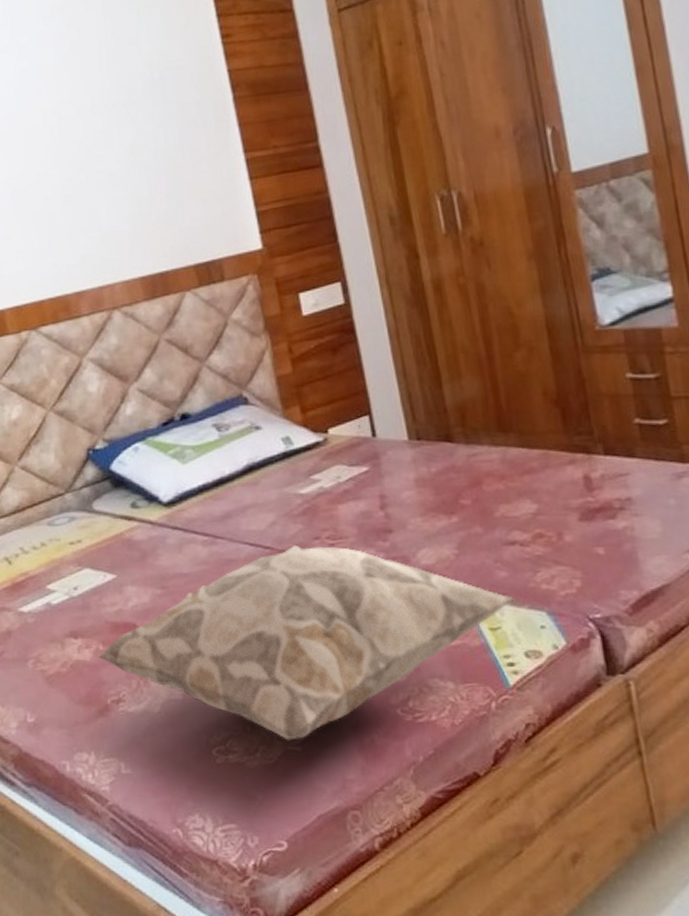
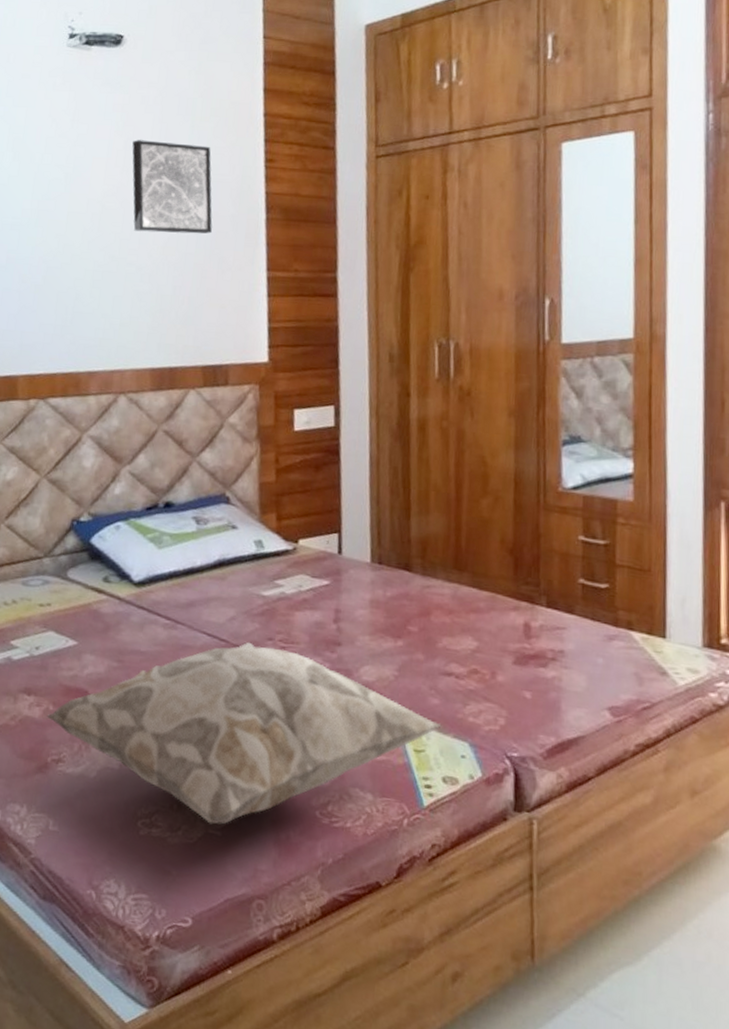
wall art: none [79,33,178,136] -> present [132,140,213,234]

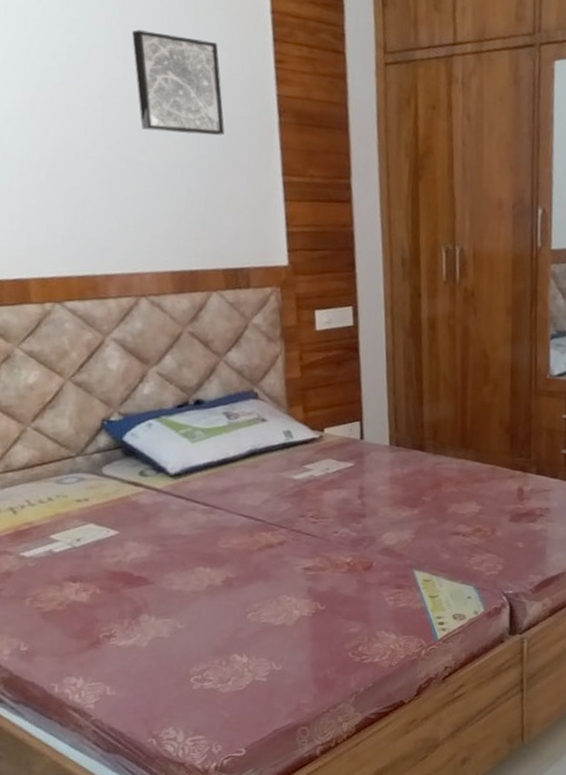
decorative pillow: present [47,641,442,825] -> none [94,520,452,673]

